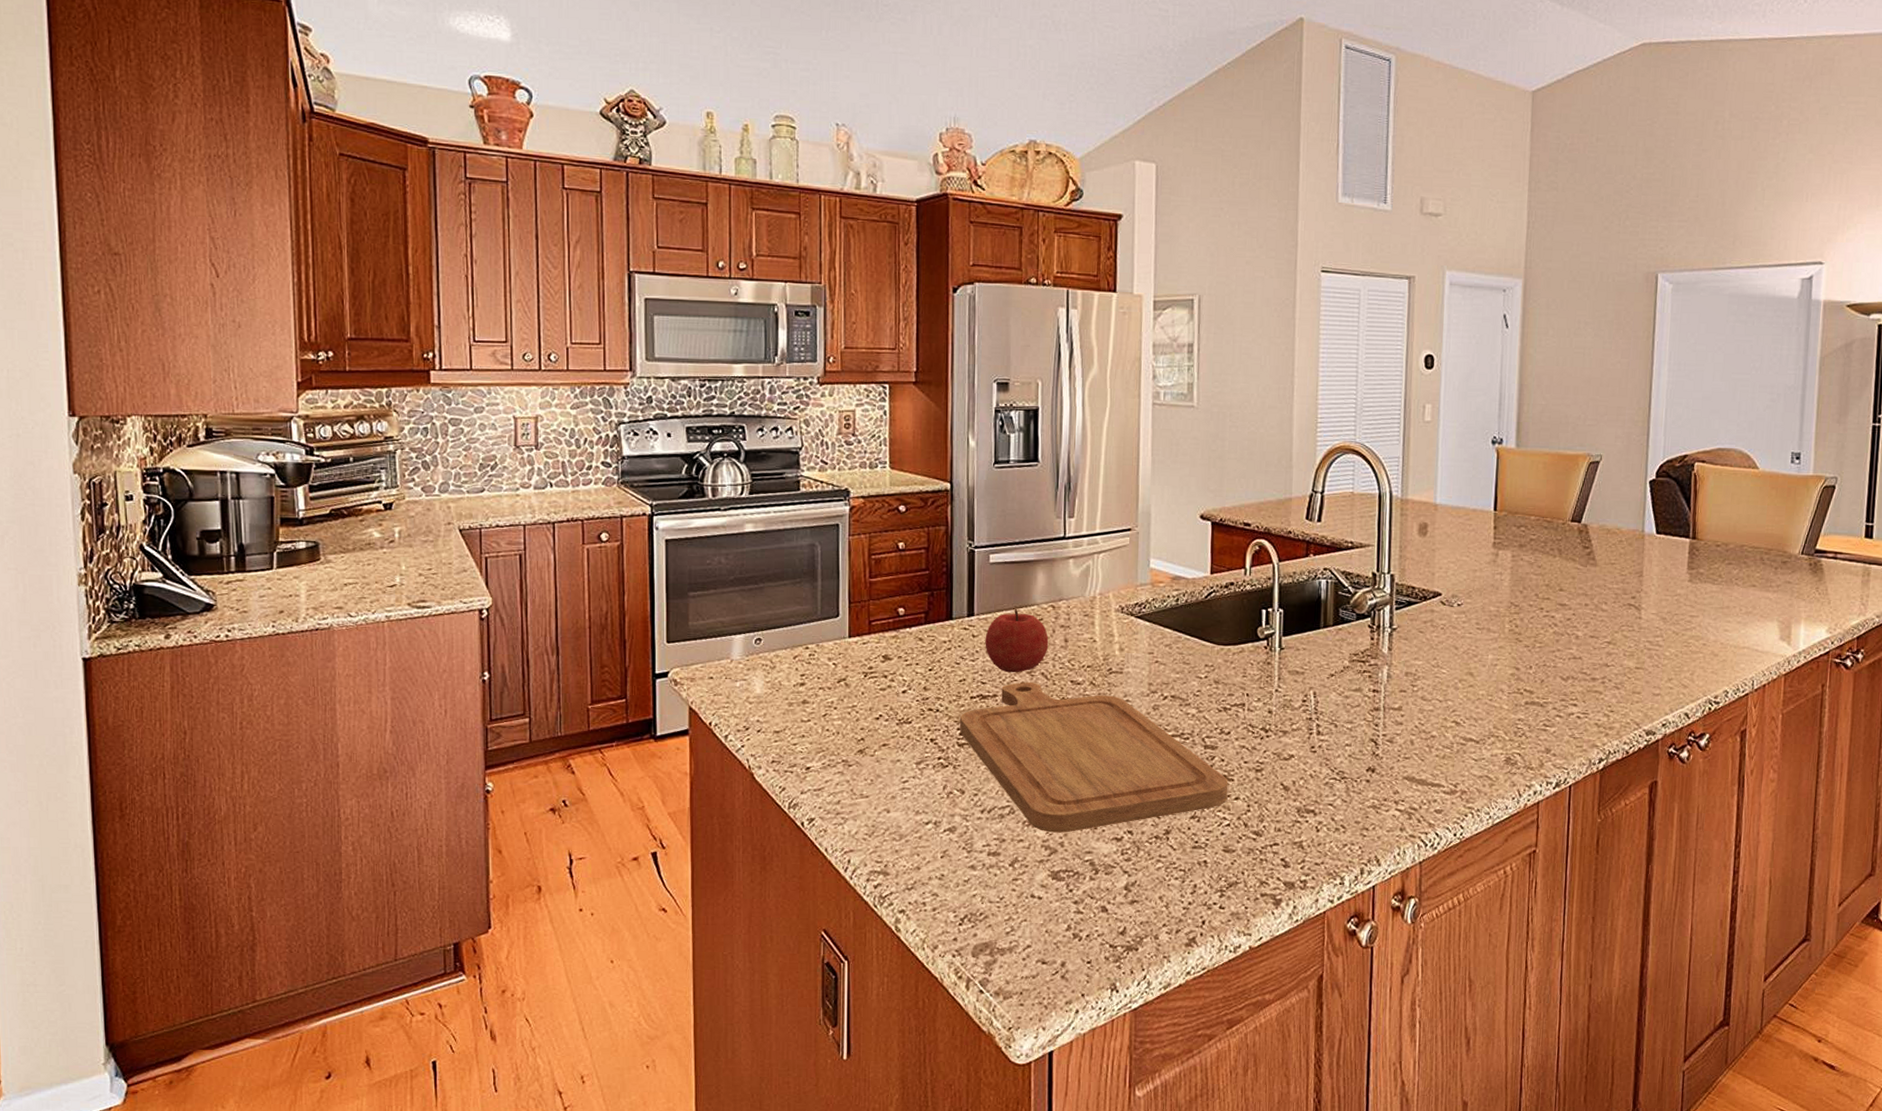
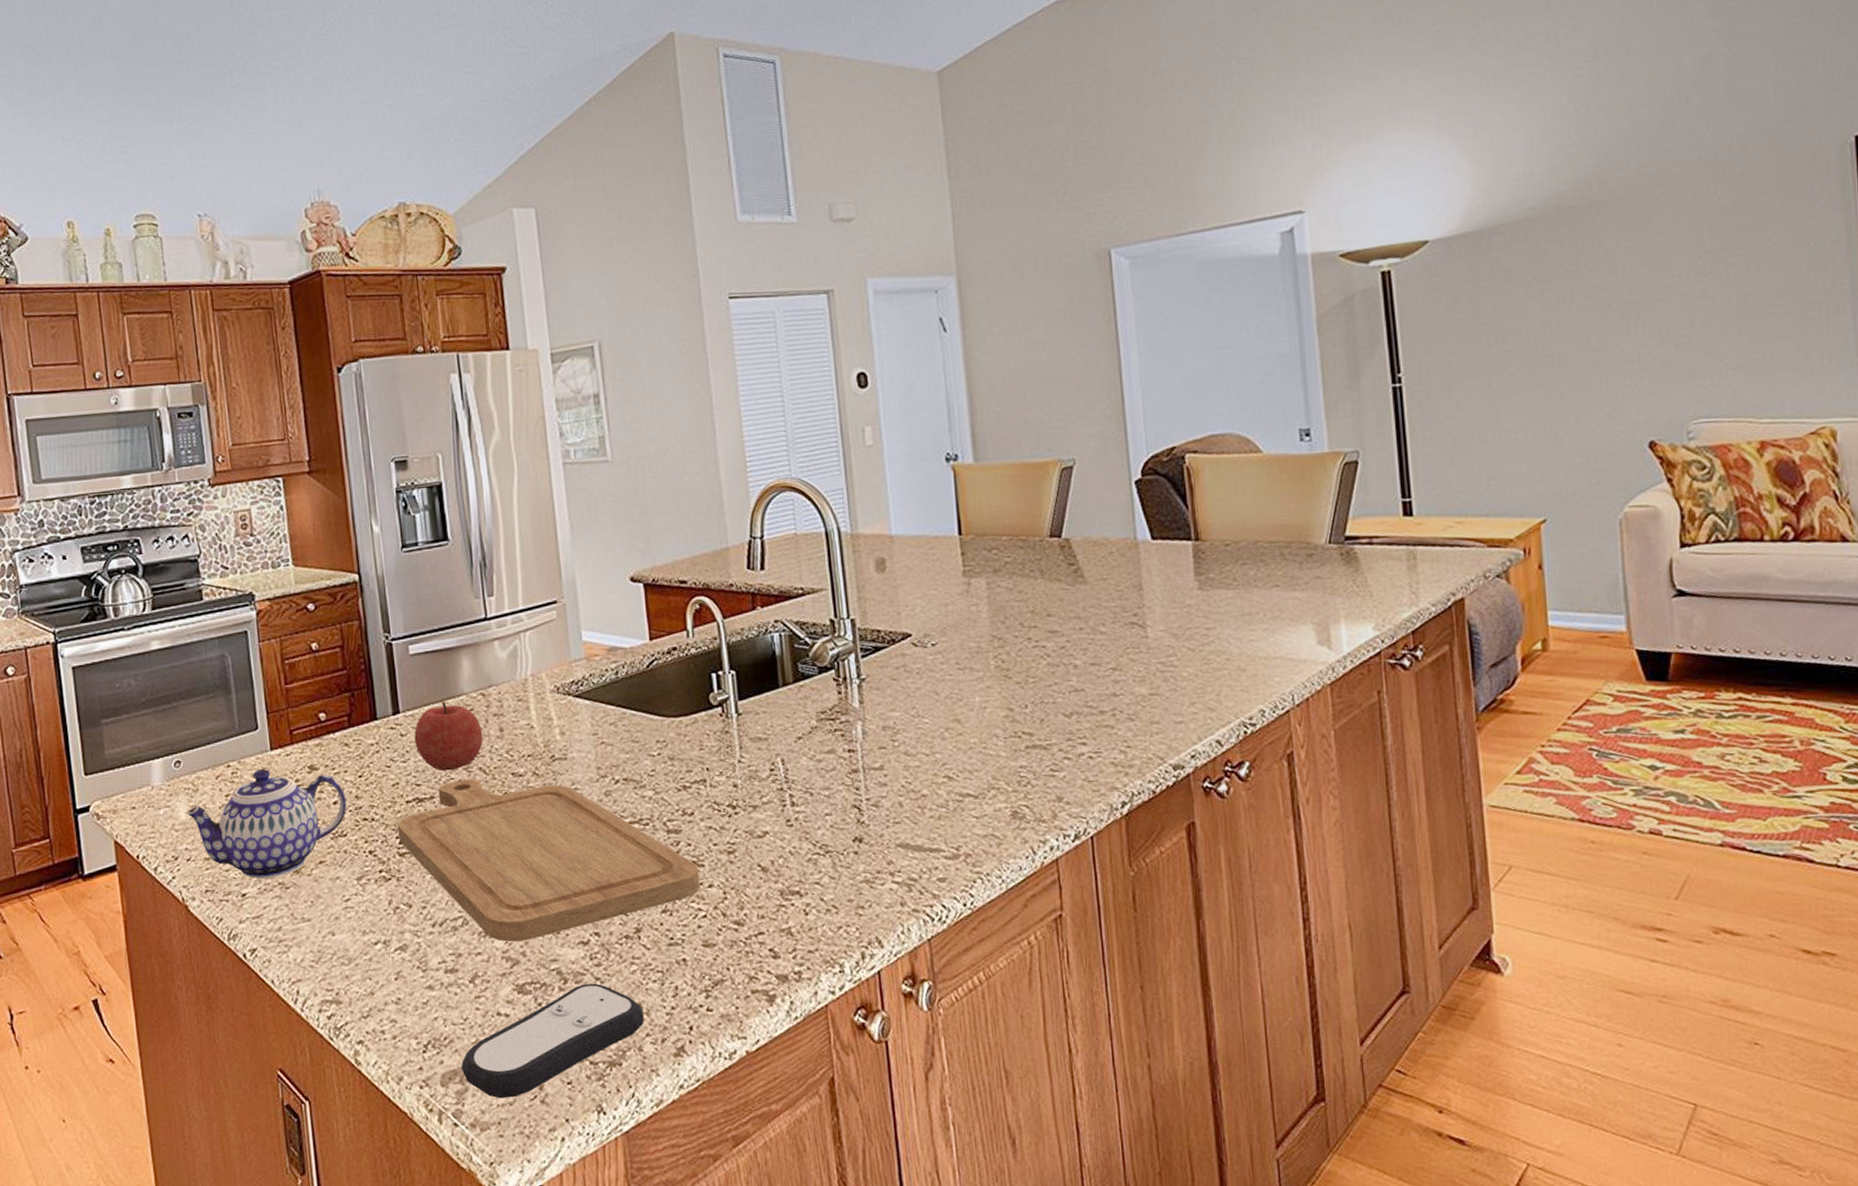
teapot: none [760,653,915,756] -> present [185,768,347,880]
remote control: none [992,875,1163,972] -> present [461,983,644,1099]

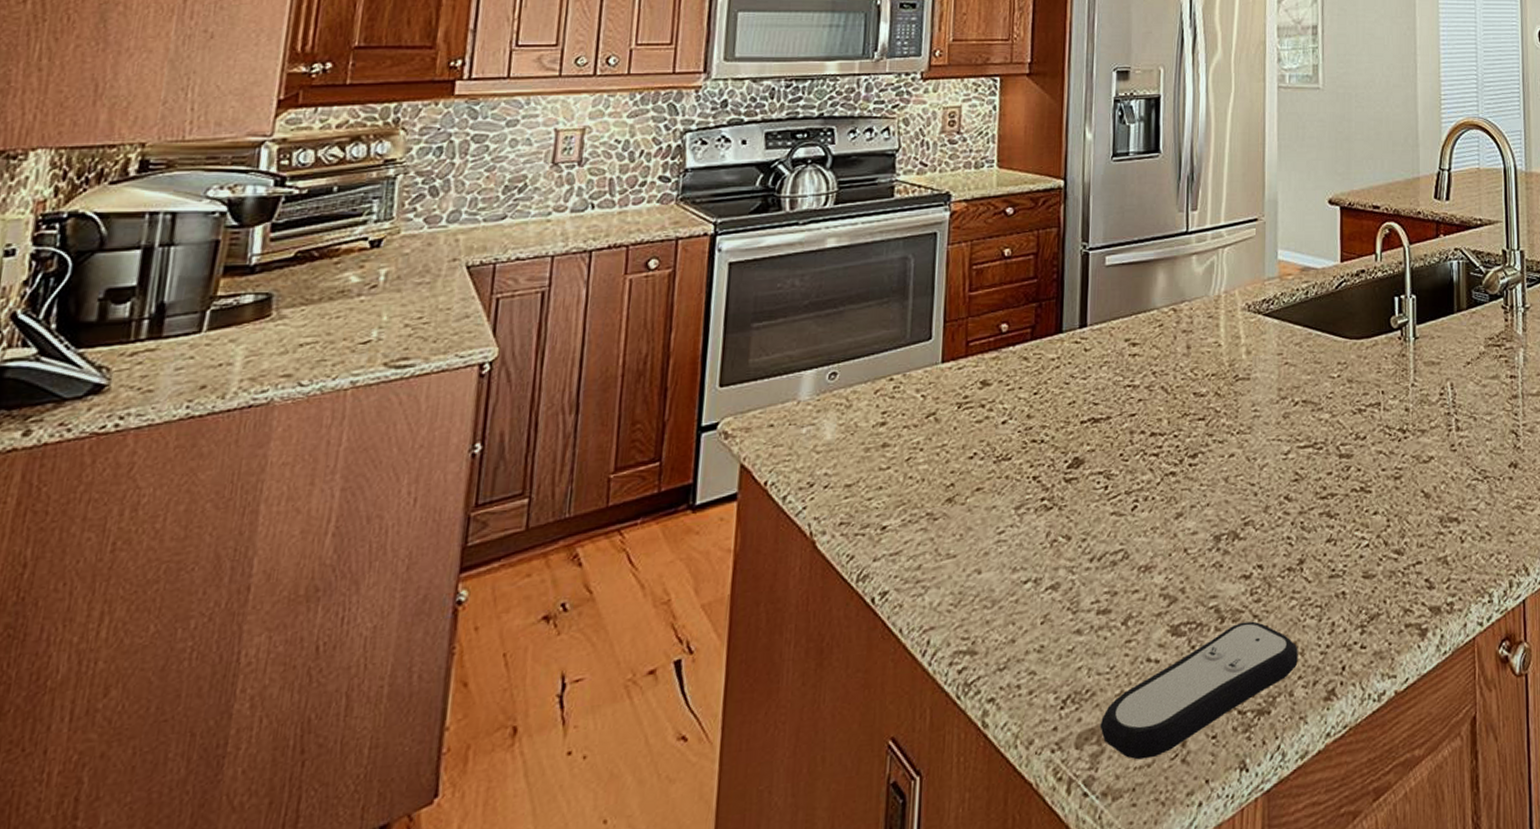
teapot: present [185,768,347,880] -> none [831,382,1017,510]
chopping board: present [397,779,700,942] -> none [1066,399,1366,578]
fruit: present [414,700,483,771] -> none [1098,314,1170,390]

